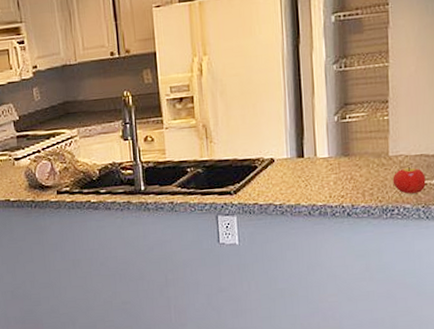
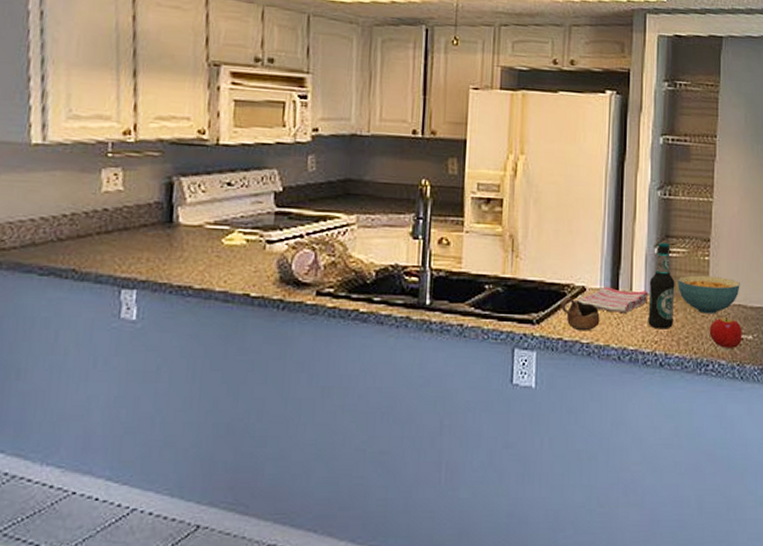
cup: none [253,169,290,195] -> present [561,298,600,331]
dish towel: none [268,154,331,177] -> present [577,286,647,314]
bottle: none [332,109,358,185] -> present [648,242,675,329]
cereal bowl: none [359,132,421,167] -> present [678,275,740,314]

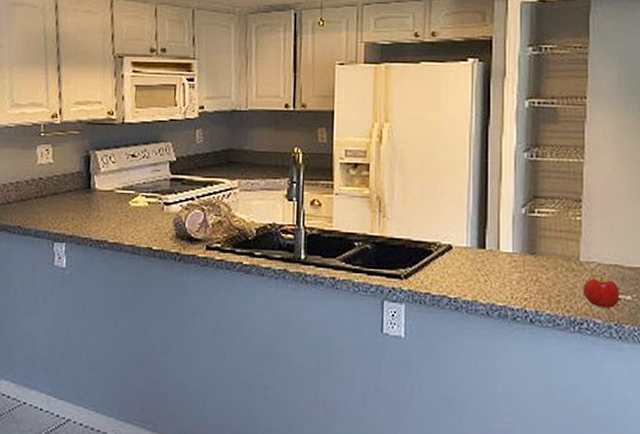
cup: present [561,298,600,331] -> none [428,255,467,287]
dish towel: present [577,286,647,314] -> none [444,245,515,271]
bottle: present [648,242,675,329] -> none [517,202,545,287]
cereal bowl: present [678,275,740,314] -> none [547,235,616,274]

